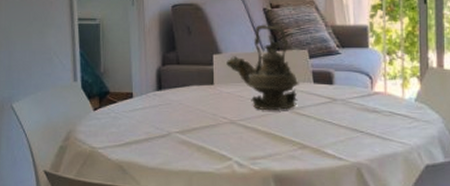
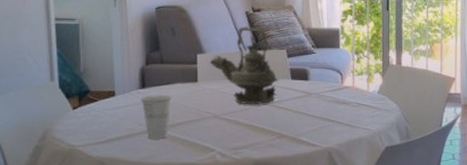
cup: none [158,97,188,144] -> present [141,94,172,139]

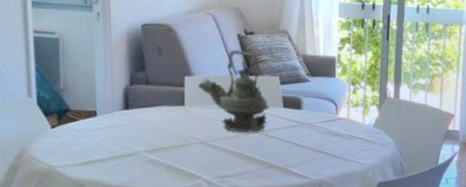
cup: present [141,94,172,139] -> none [124,116,157,163]

